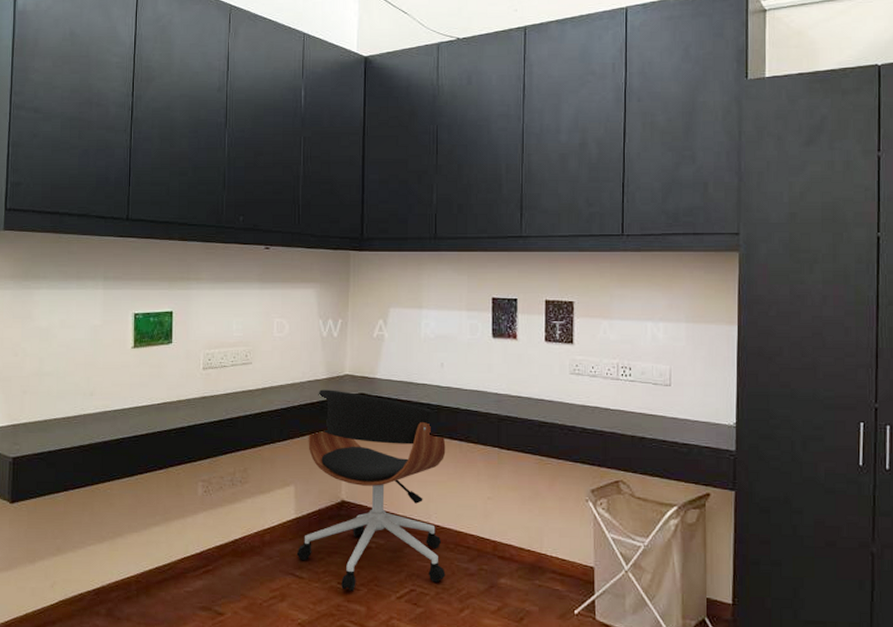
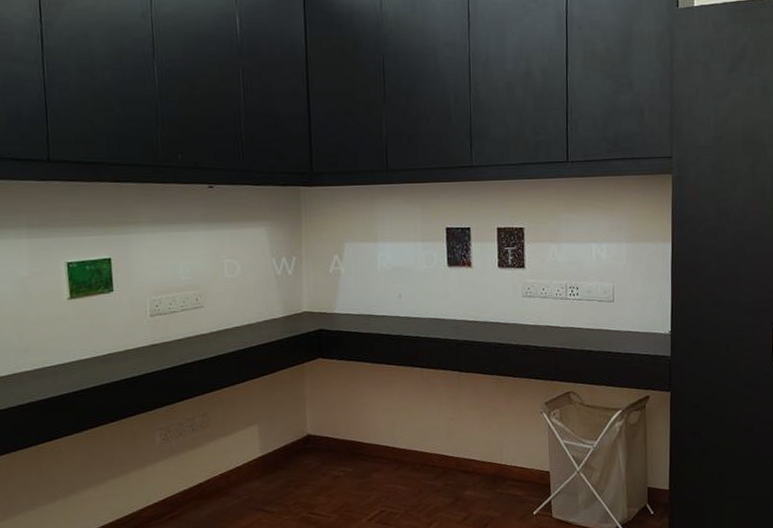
office chair: present [296,389,446,591] -> none [265,327,413,519]

